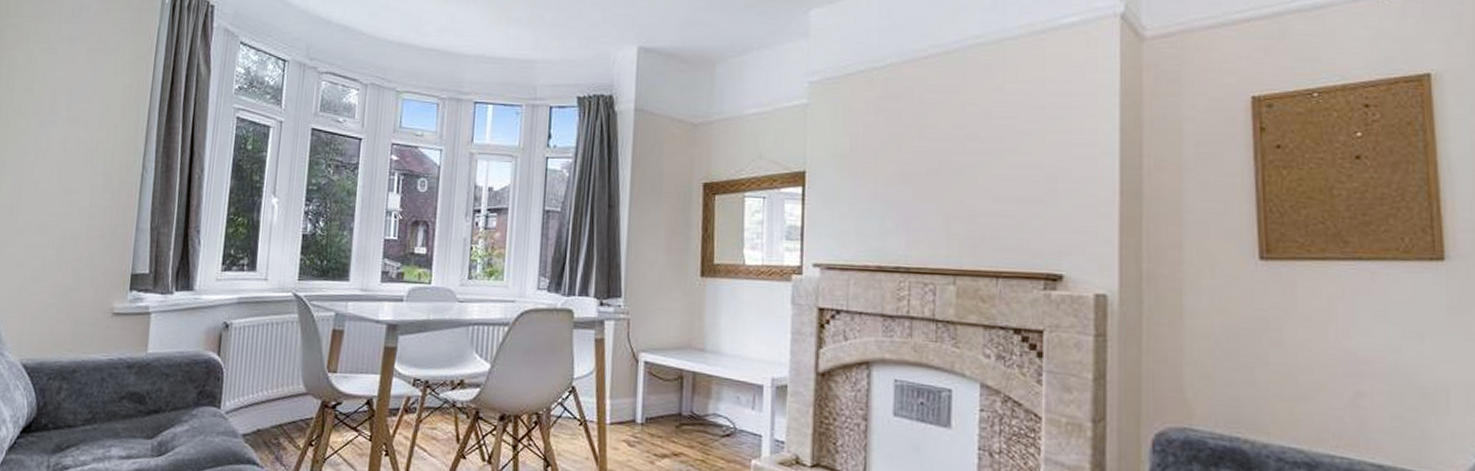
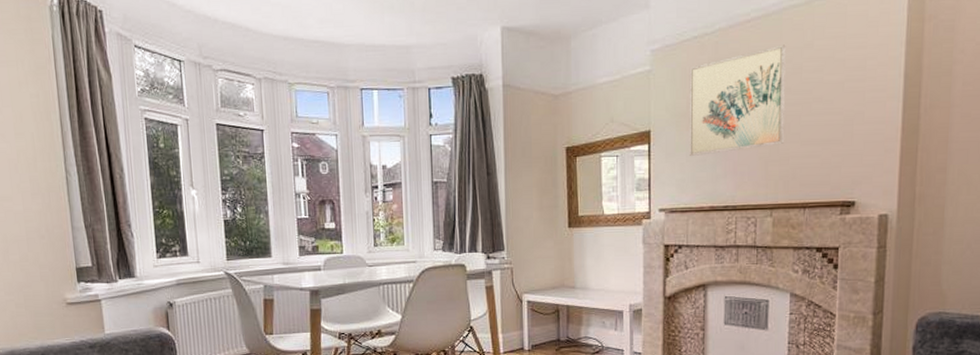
wall art: none [851,85,972,205] -> present [688,44,786,156]

